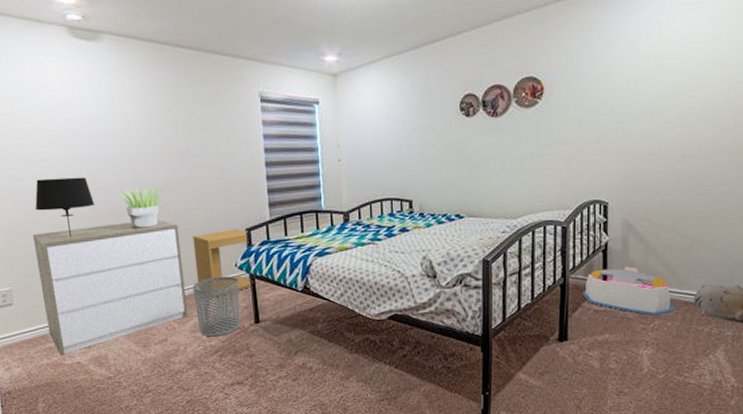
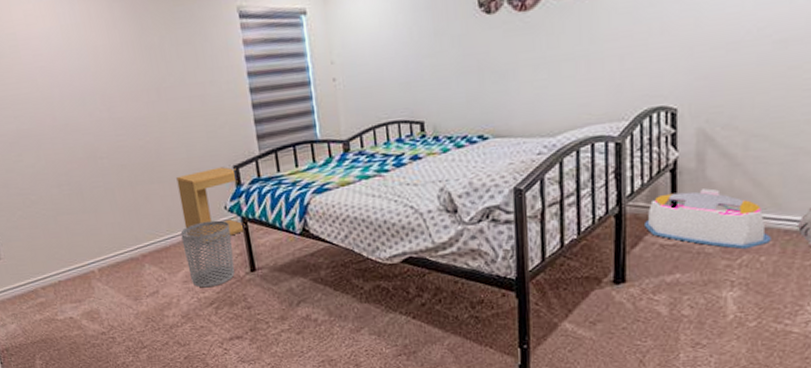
dresser: present [32,220,188,356] -> none [12,161,178,311]
table lamp: present [35,177,95,237] -> none [10,118,71,185]
potted plant: present [116,187,164,229] -> none [92,125,142,172]

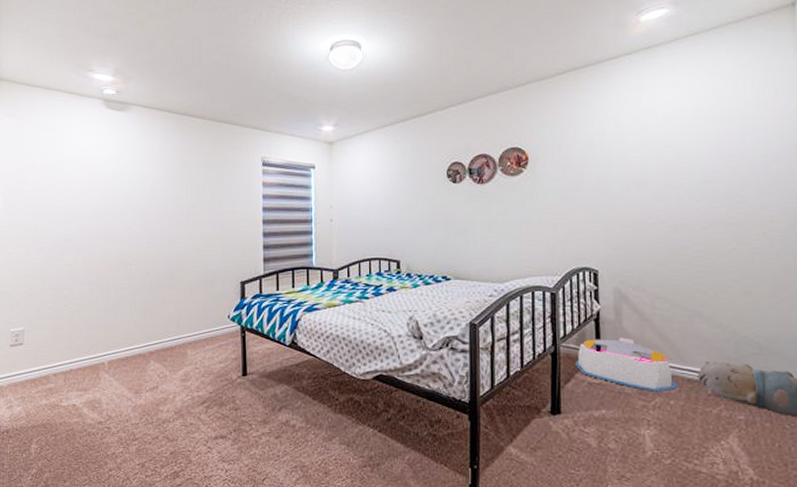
side table: present [176,167,245,244] -> none [191,282,243,347]
waste bin: present [180,220,235,288] -> none [186,327,230,387]

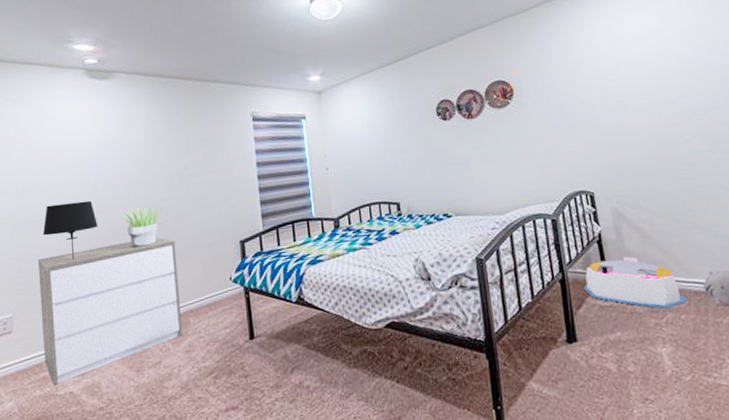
dresser: none [49,270,180,397] -> present [37,237,183,386]
table lamp: none [55,228,107,283] -> present [42,200,98,260]
potted plant: none [127,239,169,278] -> present [119,206,163,248]

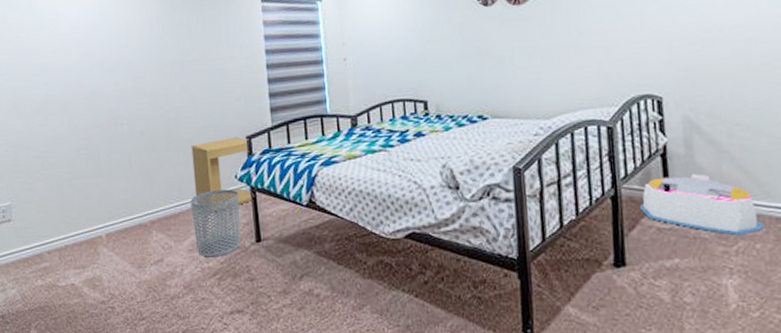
dresser: present [37,237,183,386] -> none [33,128,185,277]
table lamp: present [42,200,98,260] -> none [37,86,94,149]
potted plant: present [119,206,163,248] -> none [116,95,163,139]
waste bin: none [188,290,235,357] -> present [190,189,241,258]
side table: none [189,242,247,313] -> present [191,137,254,212]

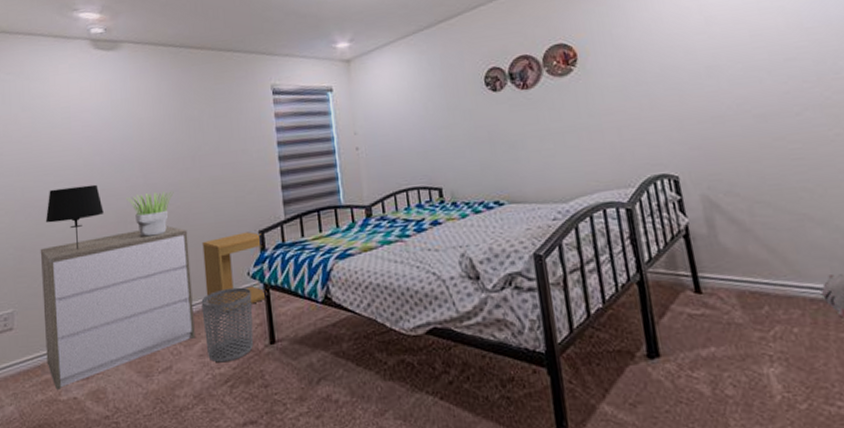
dresser: none [33,128,185,277] -> present [40,226,195,390]
table lamp: none [37,86,94,149] -> present [45,184,104,250]
potted plant: none [116,95,163,139] -> present [126,191,174,237]
storage bin: present [640,174,765,236] -> none [668,254,800,320]

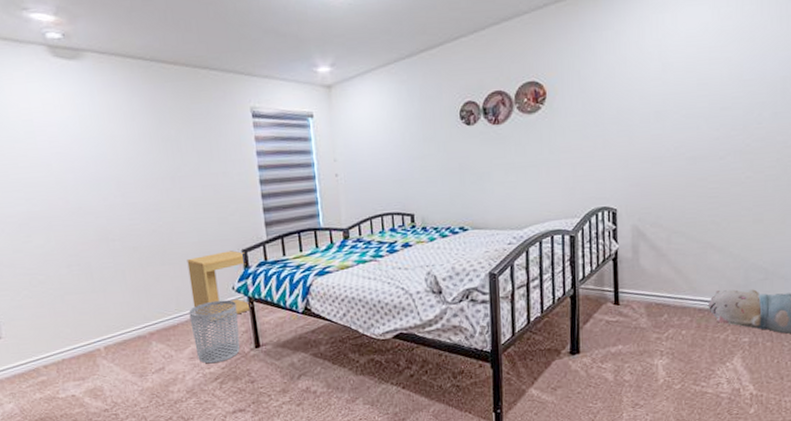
dresser: present [40,226,195,390] -> none [19,244,185,389]
table lamp: present [45,184,104,250] -> none [20,202,83,265]
potted plant: present [126,191,174,237] -> none [105,210,155,254]

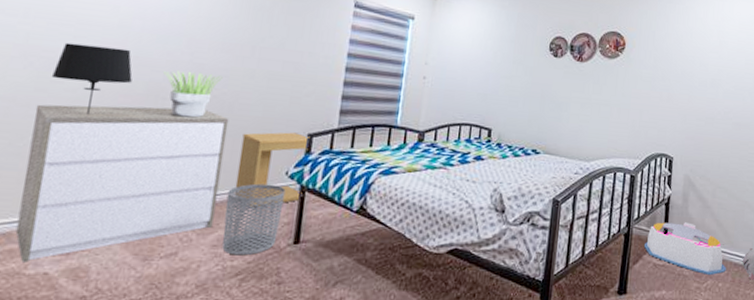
dresser: none [19,244,185,389] -> present [15,104,229,262]
table lamp: none [20,202,83,265] -> present [51,42,133,115]
potted plant: none [105,210,155,254] -> present [164,71,223,118]
storage bin: none [594,274,690,325] -> present [644,222,726,276]

